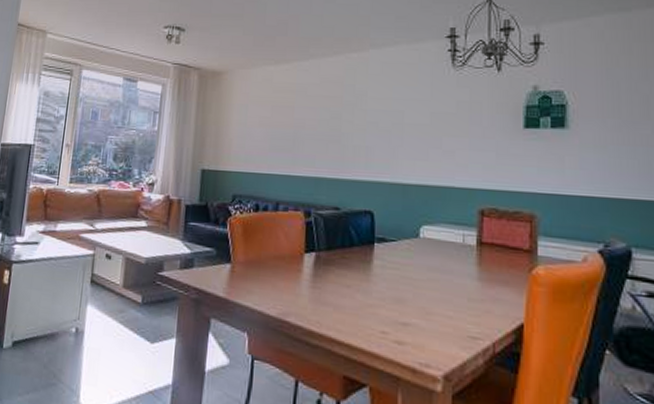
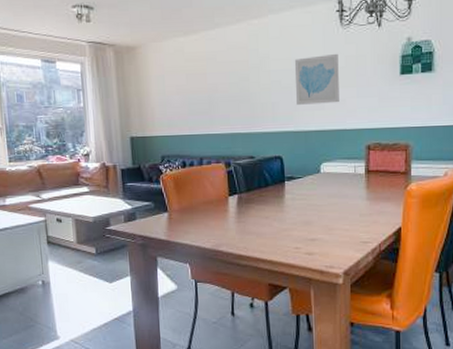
wall art: none [394,97,448,155] -> present [294,53,339,105]

